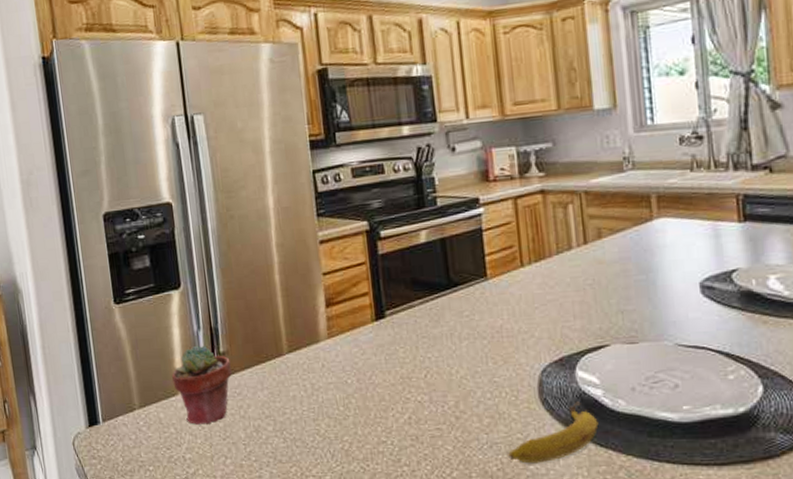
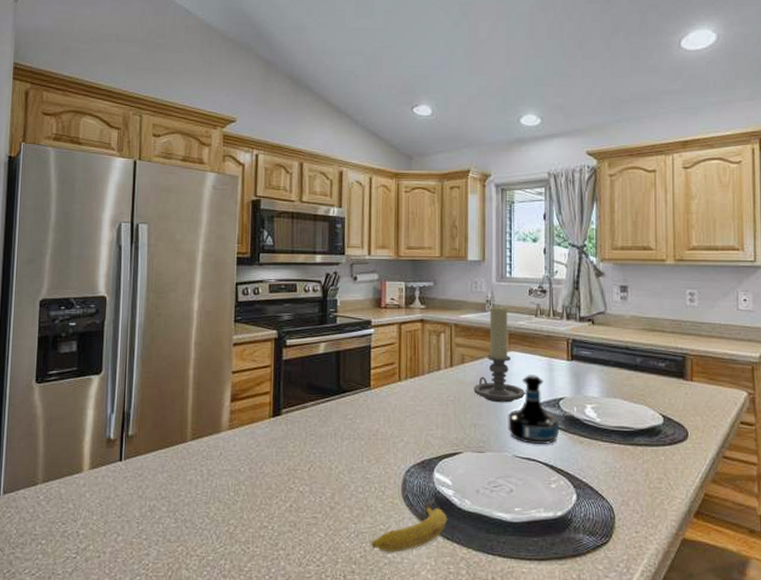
potted succulent: present [172,345,232,426] -> none [79,427,137,503]
candle holder: none [616,161,685,283] -> present [473,305,525,403]
tequila bottle: none [664,244,734,329] -> present [508,375,558,444]

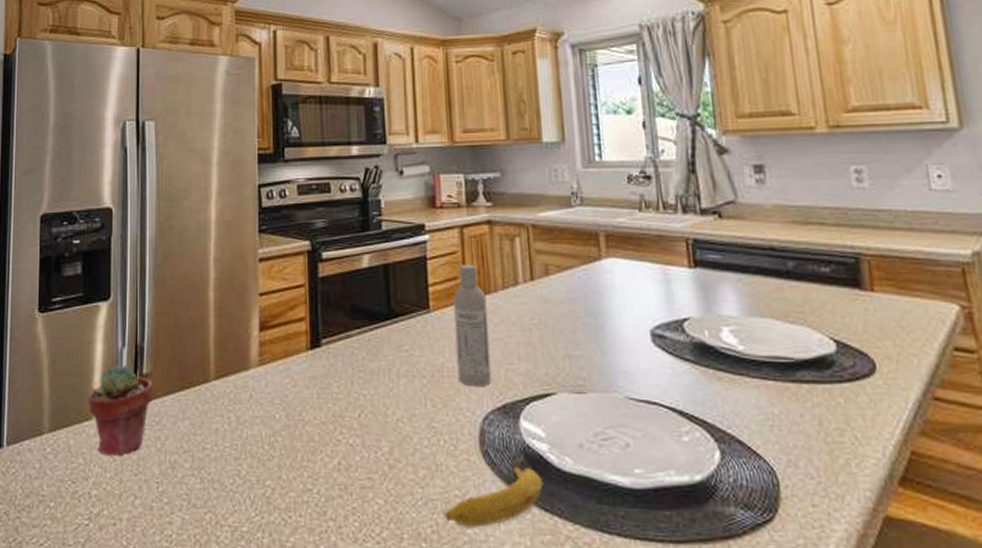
potted succulent: none [79,427,137,503] -> present [89,364,153,457]
bottle: none [389,352,416,447] -> present [453,264,492,386]
candle holder: present [473,305,525,403] -> none [563,198,635,327]
tequila bottle: present [508,375,558,444] -> none [613,288,686,381]

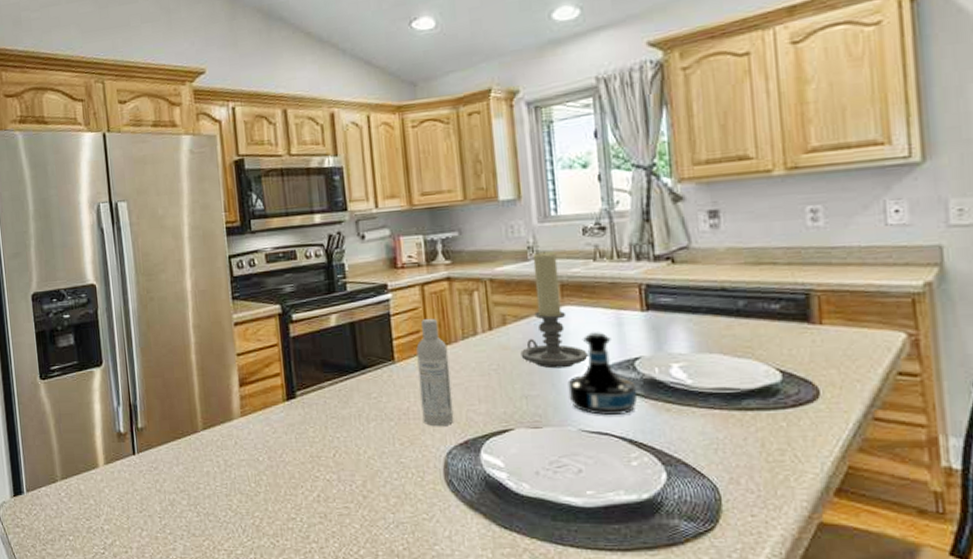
potted succulent: present [89,364,153,457] -> none [93,420,149,498]
banana: present [444,456,544,527] -> none [414,484,503,544]
candle holder: none [563,198,635,327] -> present [520,251,588,369]
tequila bottle: none [613,288,686,381] -> present [567,332,637,415]

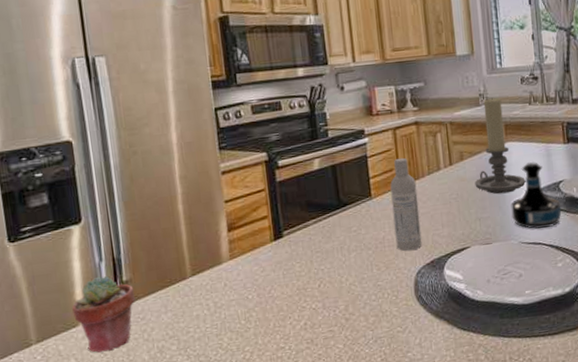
potted succulent: none [93,420,149,498] -> present [72,276,135,354]

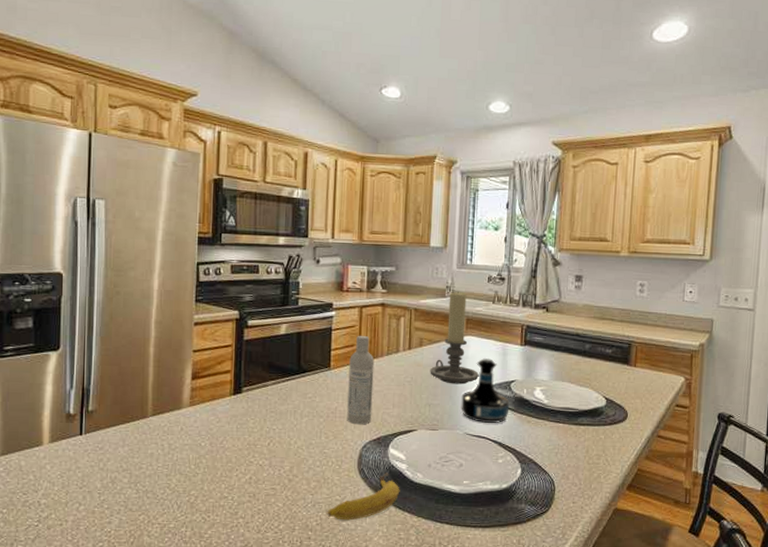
potted succulent: present [72,276,135,354] -> none [39,402,97,475]
banana: none [390,295,462,352] -> present [327,472,400,521]

